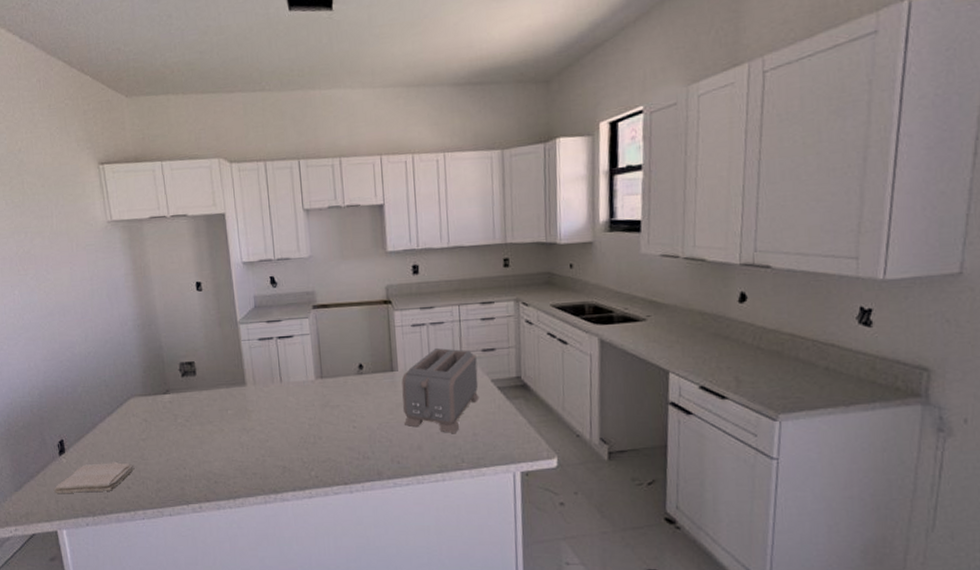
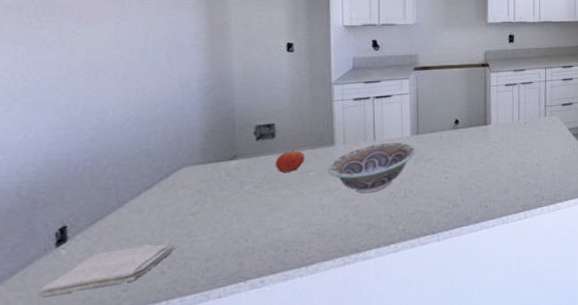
apple: none [199,388,222,409] -> present [275,150,305,173]
decorative bowl: none [242,385,322,436] -> present [327,142,416,194]
toaster: present [401,348,479,434] -> none [493,104,558,176]

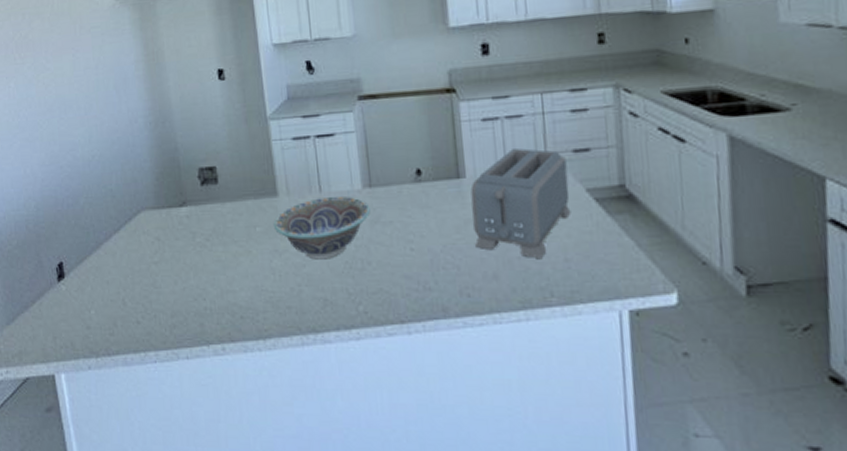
washcloth: present [36,242,175,297] -> none [50,289,145,329]
apple: present [275,150,305,173] -> none [221,199,249,225]
toaster: none [493,104,558,176] -> present [470,148,571,260]

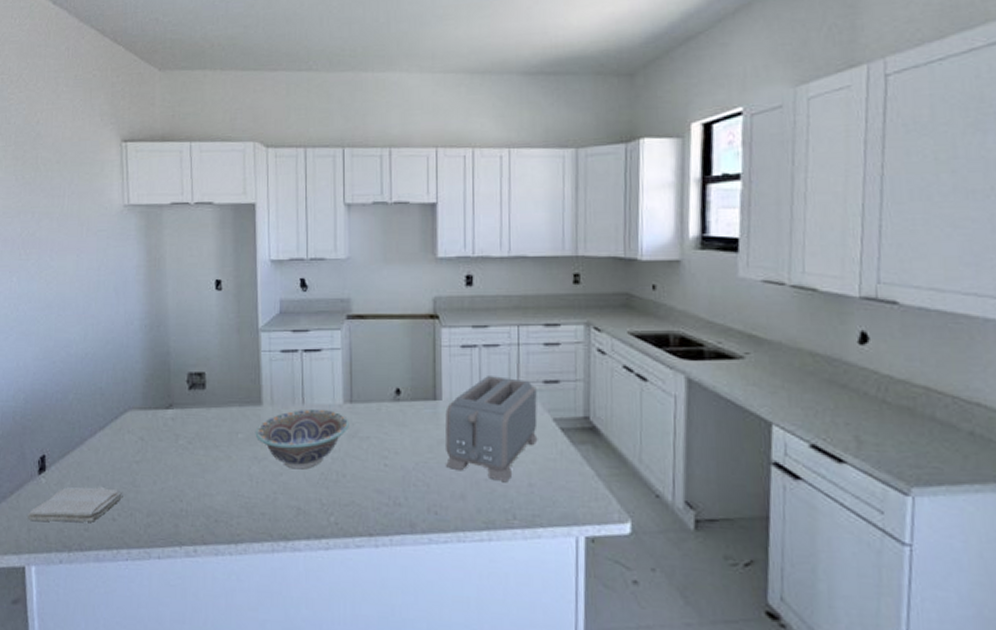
washcloth: none [50,289,145,329] -> present [26,486,123,522]

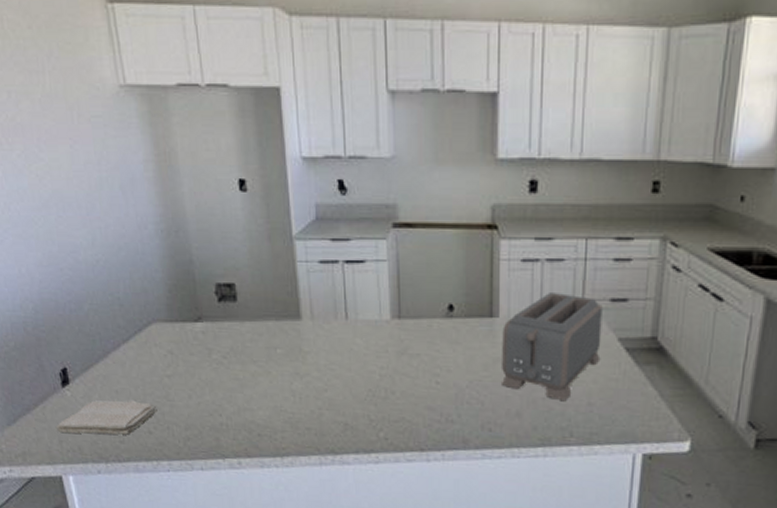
decorative bowl: present [255,408,349,470] -> none [295,324,398,386]

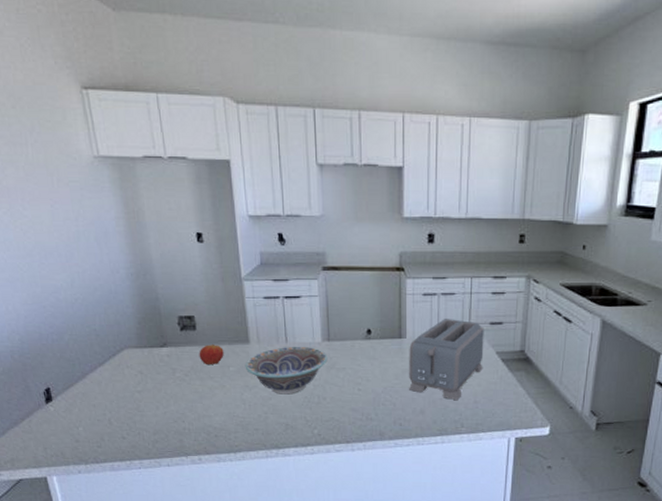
washcloth: present [55,400,157,435] -> none [40,412,130,442]
apple: none [240,318,270,345] -> present [199,343,224,364]
decorative bowl: none [295,324,398,386] -> present [245,346,328,395]

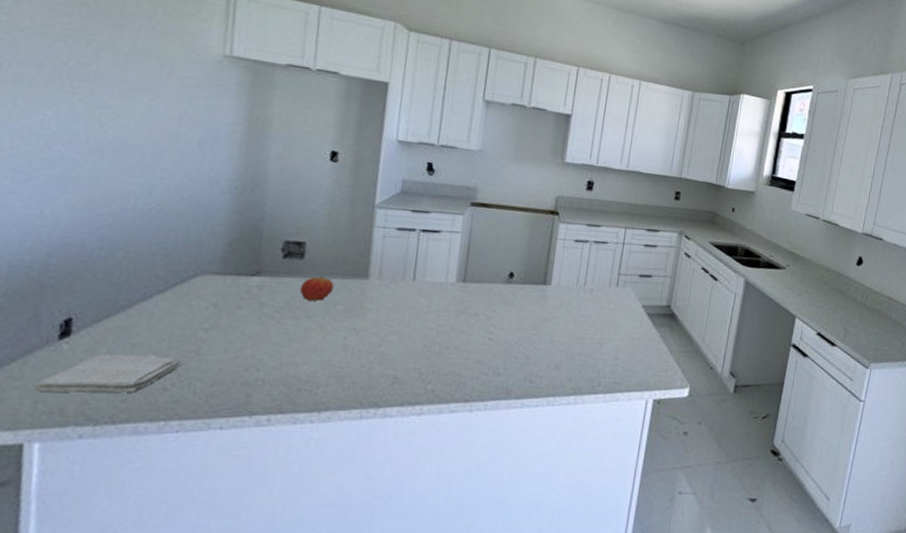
washcloth: none [40,412,130,442] -> present [32,354,181,393]
decorative bowl: present [245,346,328,395] -> none [356,285,460,341]
toaster: present [409,319,484,401] -> none [546,267,633,356]

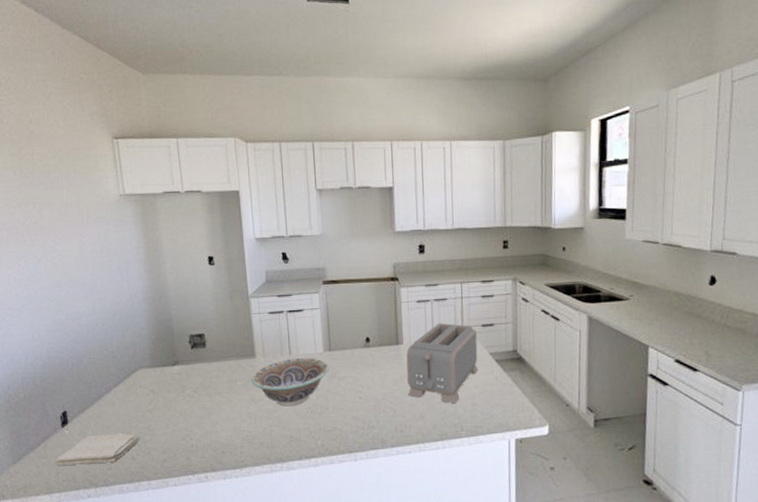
apple: present [300,276,334,301] -> none [208,359,231,380]
decorative bowl: none [356,285,460,341] -> present [251,357,329,406]
toaster: none [546,267,633,356] -> present [406,323,479,404]

